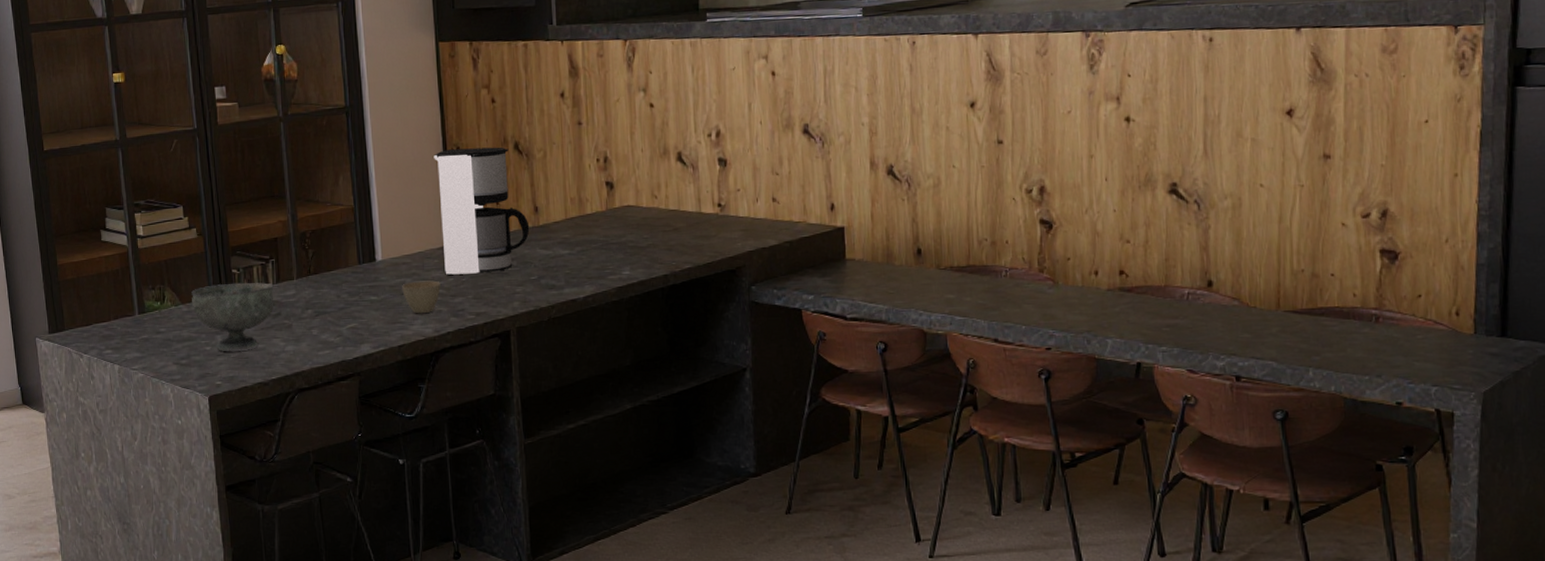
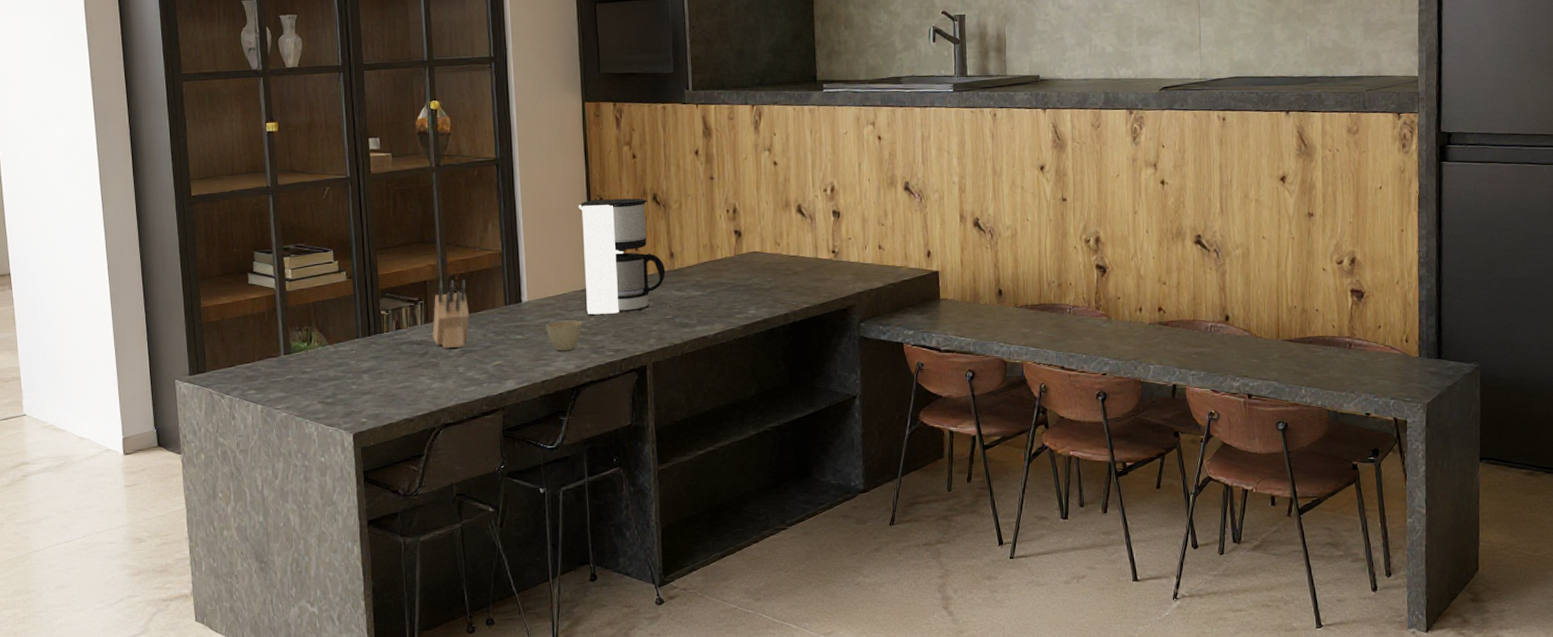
bowl: present [191,282,274,351] -> none [338,323,422,390]
knife block: none [284,236,322,310] -> present [432,279,470,349]

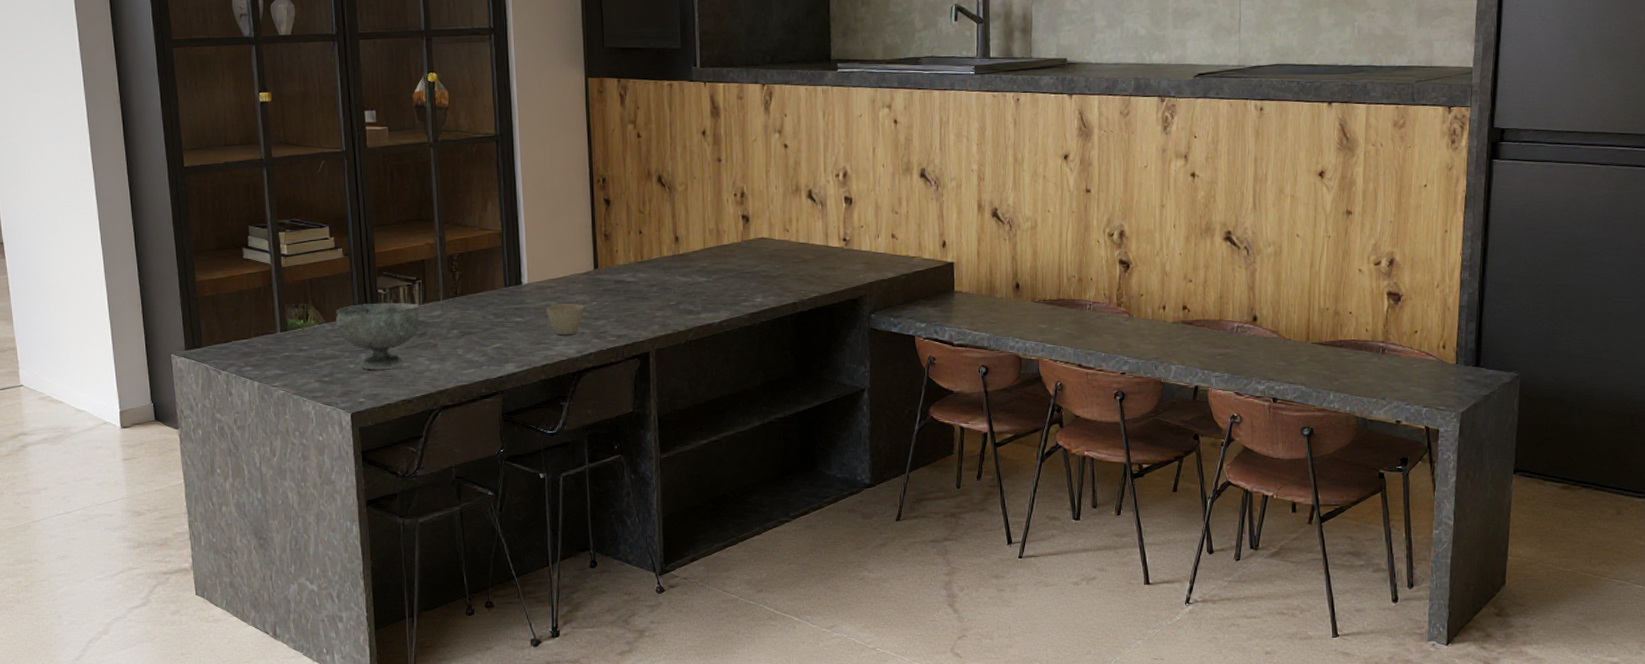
bowl: none [338,323,422,390] -> present [335,302,420,369]
knife block: present [432,279,470,349] -> none [430,259,469,330]
coffee maker: present [578,198,666,316] -> none [580,179,670,300]

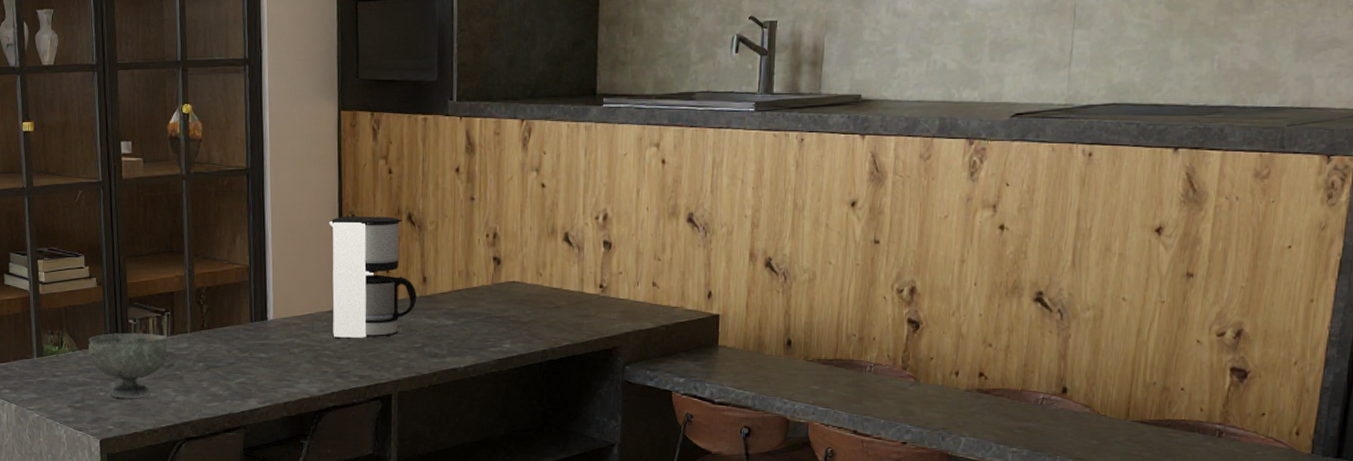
cup: present [547,304,584,336] -> none [291,342,328,373]
coffee maker: none [580,179,670,300] -> present [329,217,417,339]

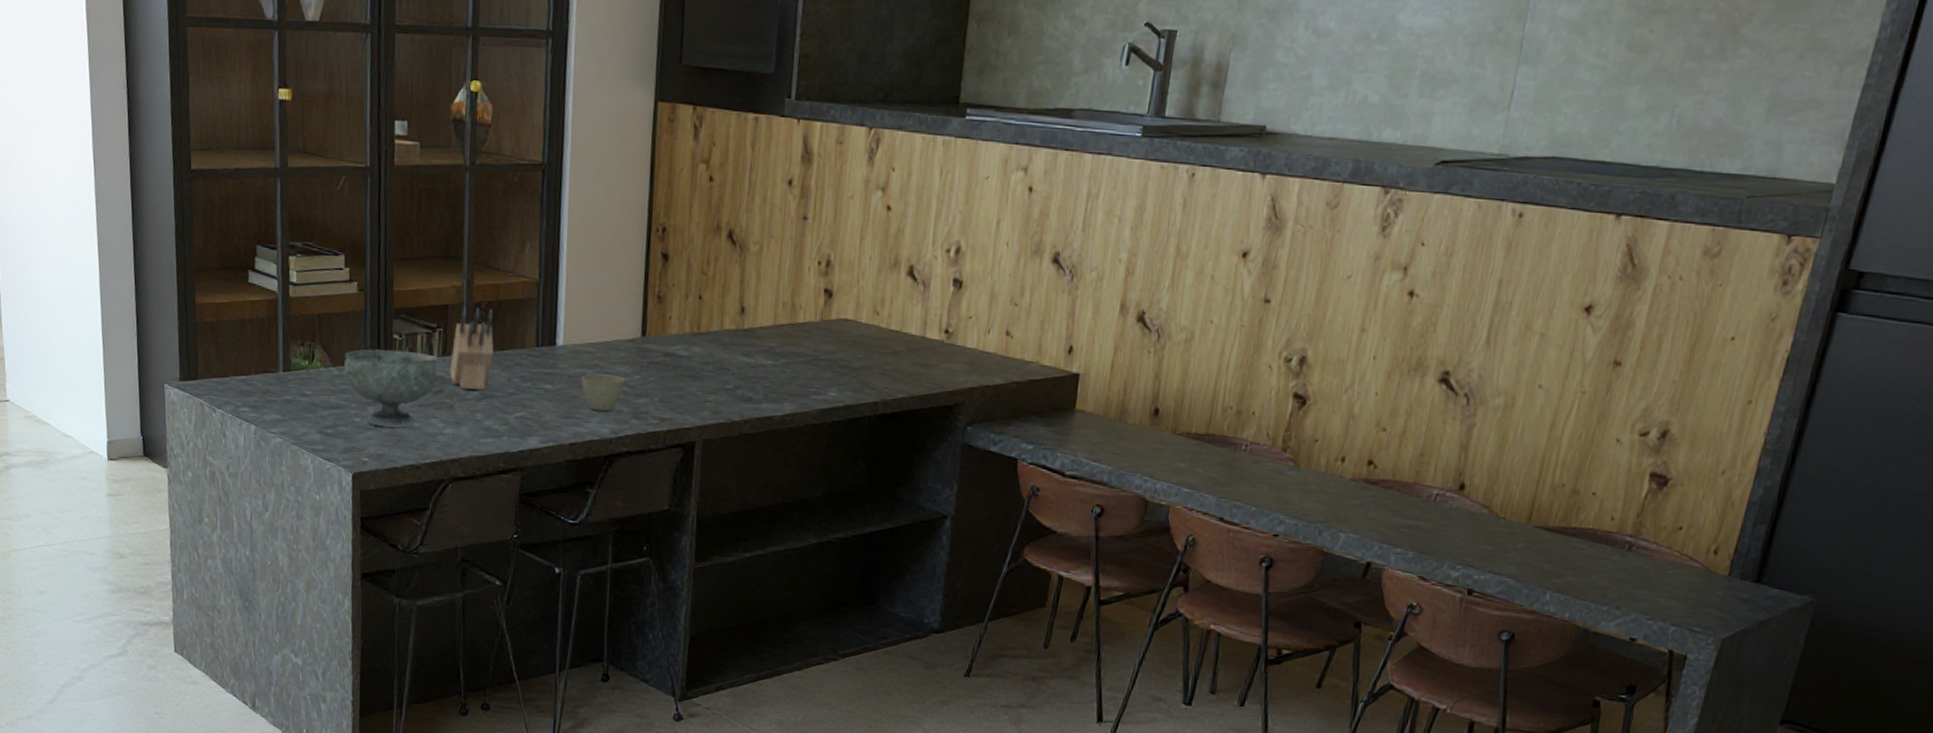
knife block: none [178,292,215,363] -> present [449,306,494,390]
cup: none [291,342,328,373] -> present [581,374,625,412]
coffee maker: present [329,217,417,339] -> none [631,229,733,375]

